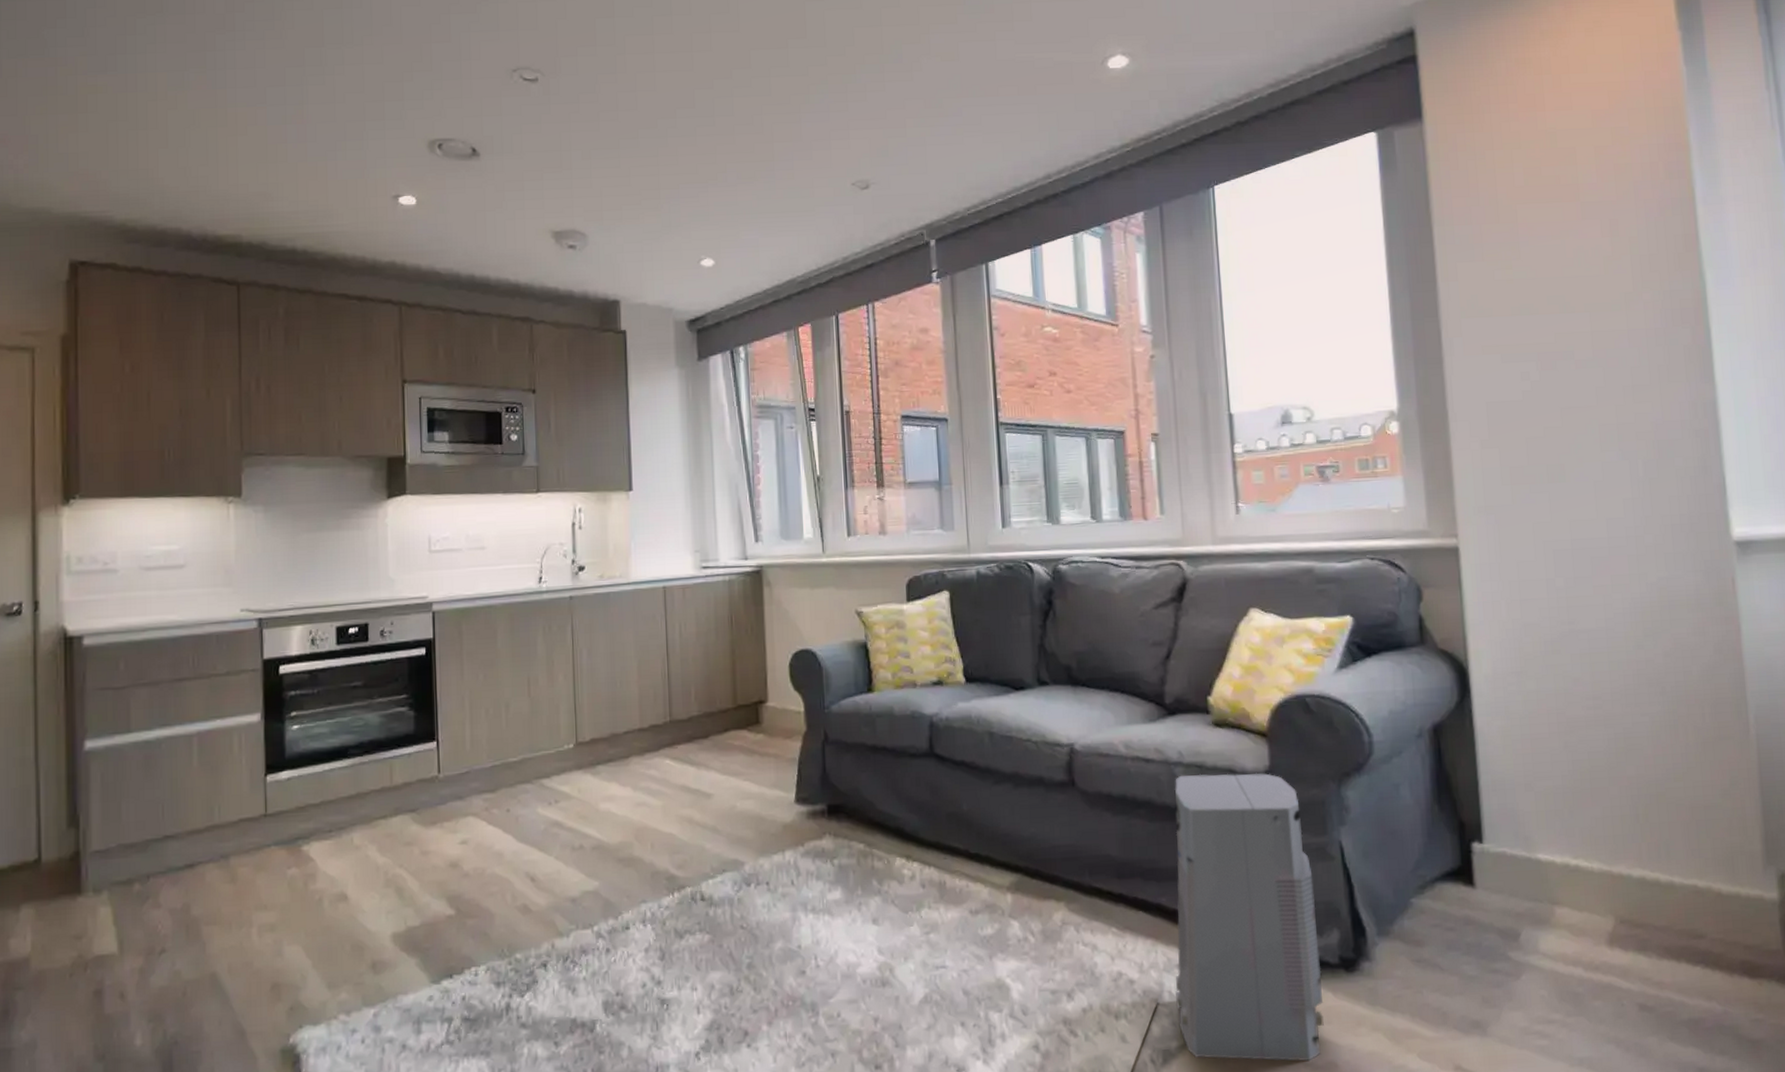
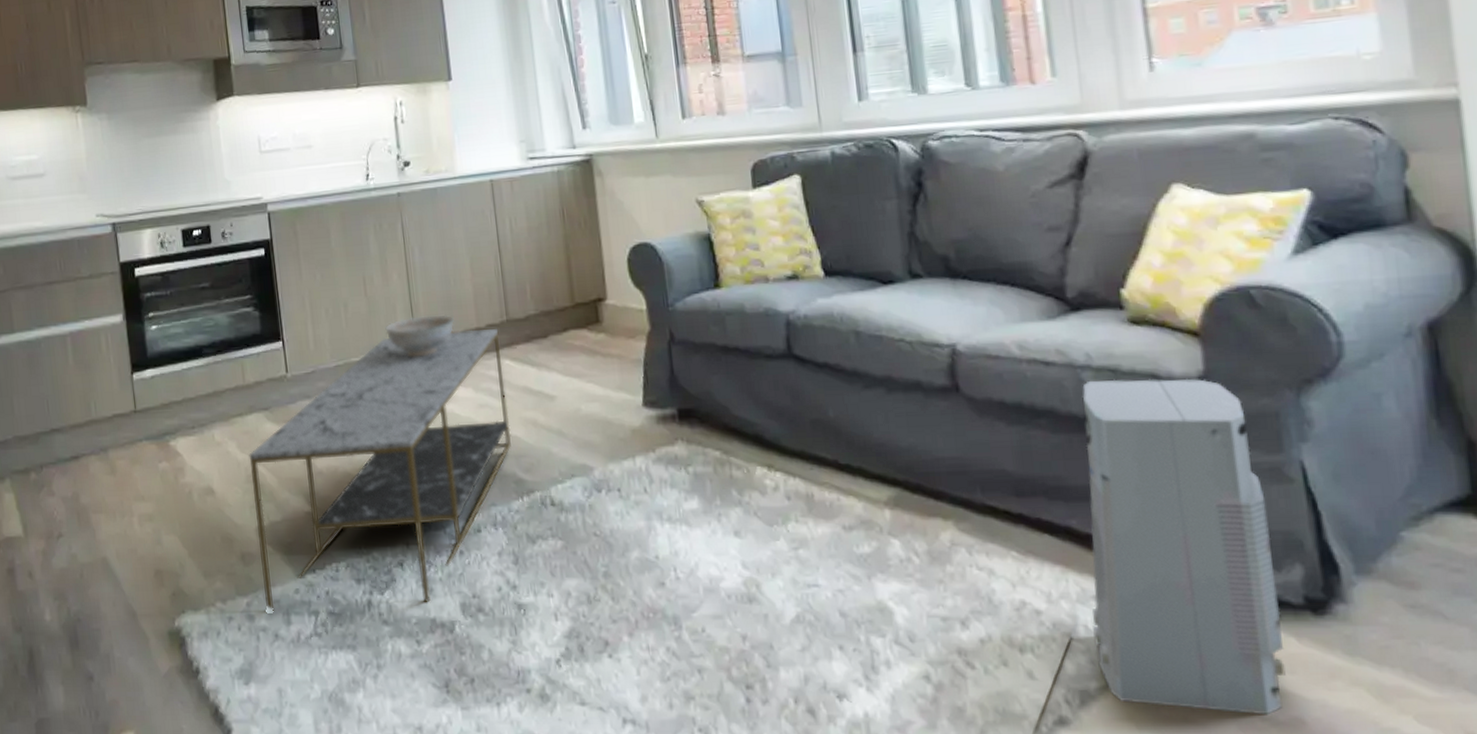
coffee table: none [390,730,666,1020] -> present [249,329,511,611]
decorative bowl: none [547,715,619,757] -> present [385,314,455,357]

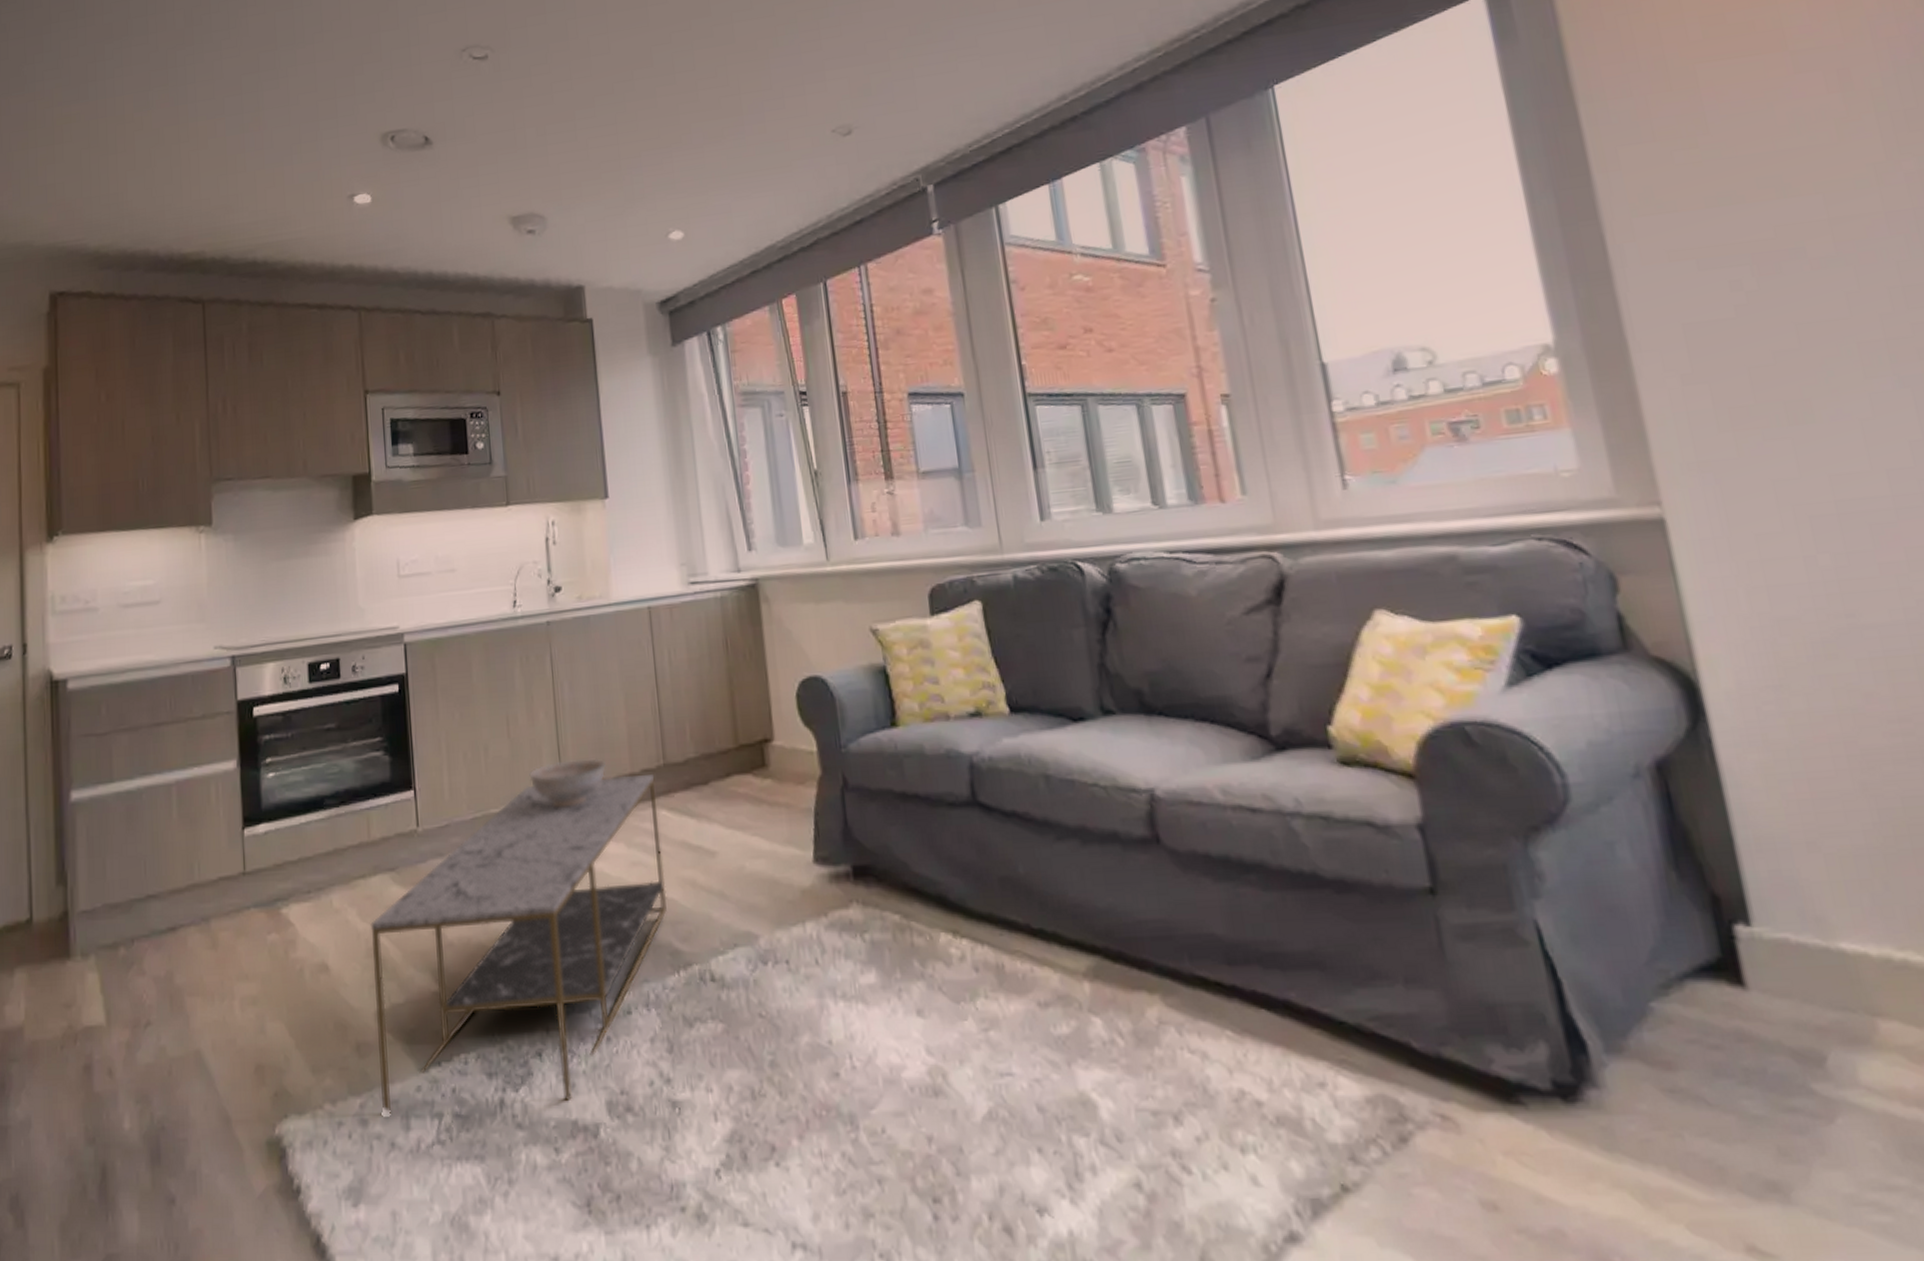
air purifier: present [1082,379,1286,716] -> none [1293,827,1539,1227]

